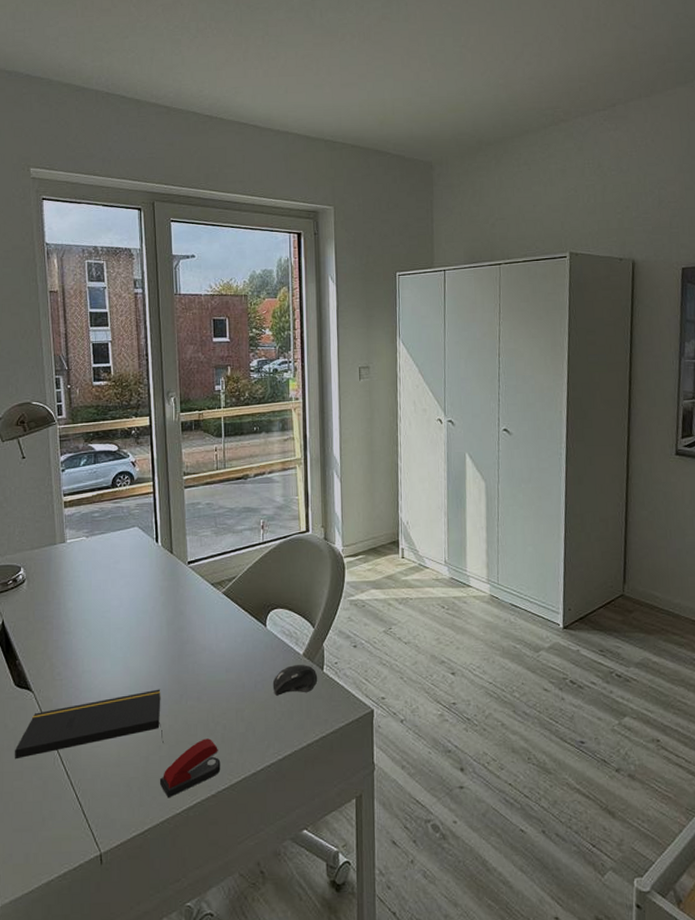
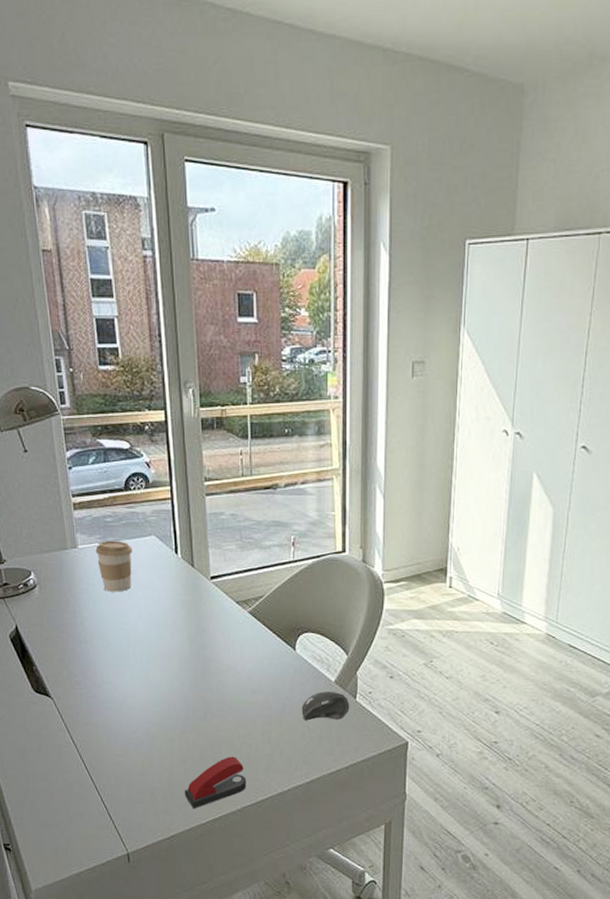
notepad: present [15,689,164,760] -> none [38,705,188,761]
coffee cup: none [82,533,117,582] -> present [95,540,132,592]

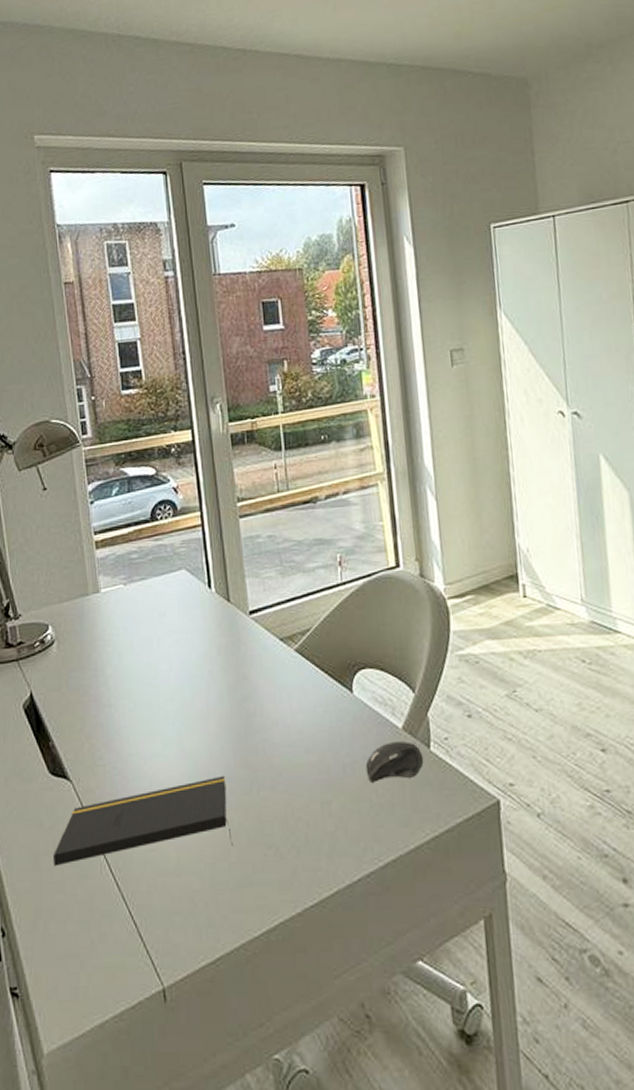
notepad: none [38,705,188,761] -> present [54,775,233,867]
coffee cup: present [95,540,132,592] -> none [120,579,161,641]
stapler: present [184,756,247,809] -> none [230,839,307,918]

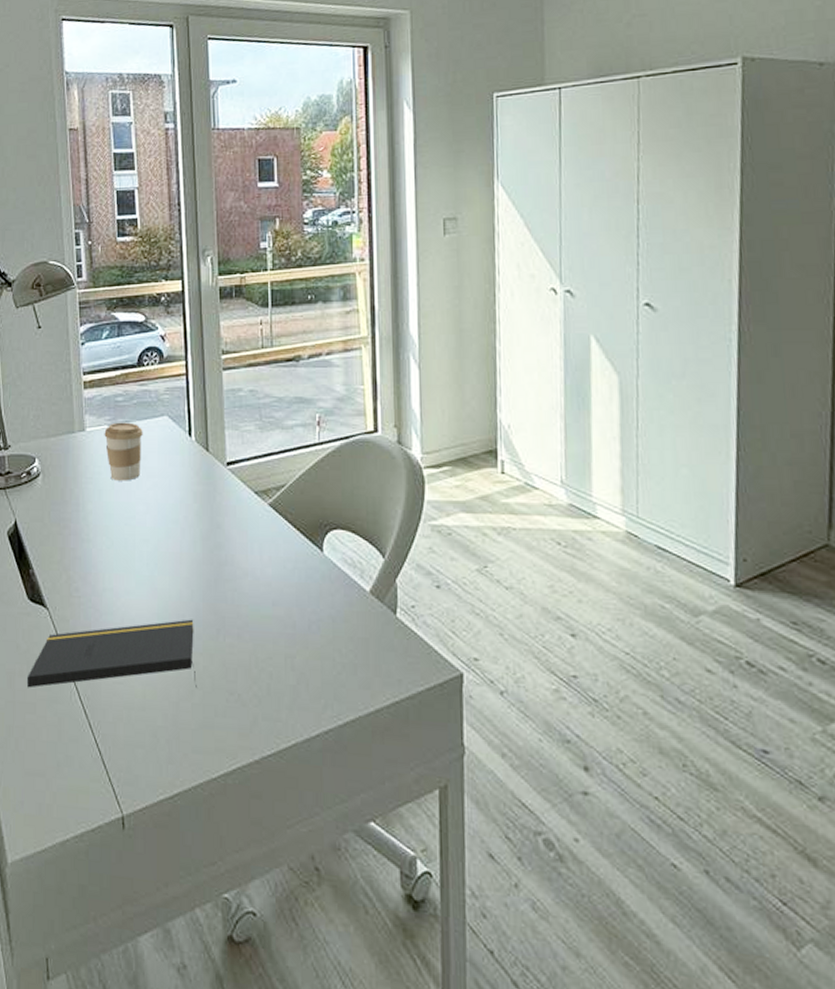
coffee cup: none [120,579,161,641] -> present [104,422,143,481]
computer mouse: present [365,741,424,783] -> none [331,604,389,642]

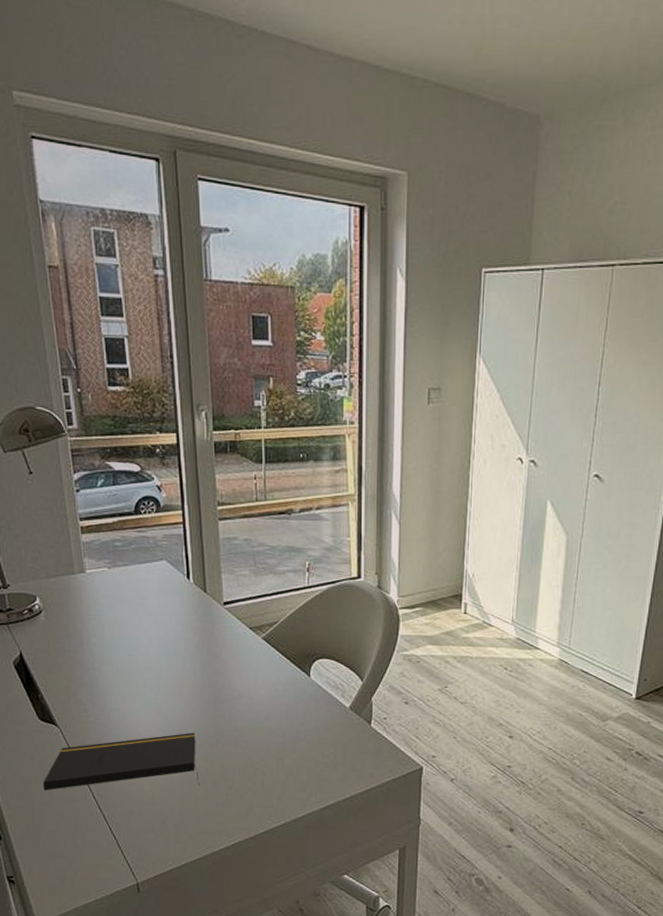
coffee cup: present [104,422,143,481] -> none [104,565,143,618]

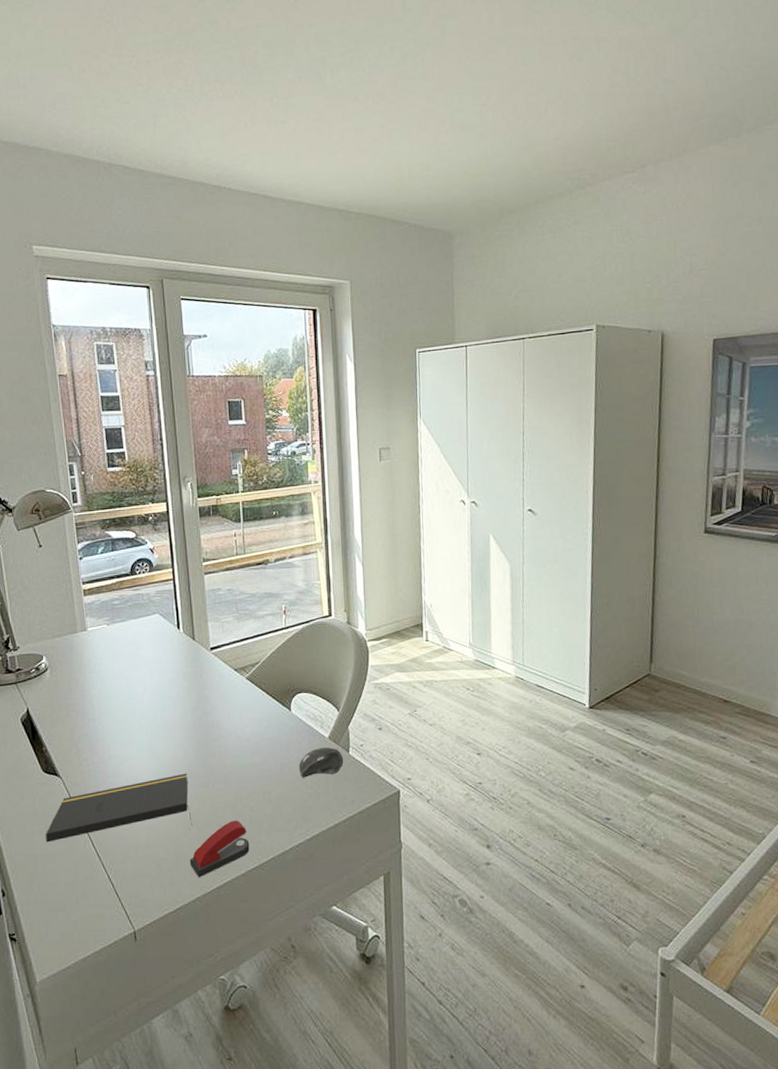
stapler: none [195,784,260,838] -> present [189,820,250,878]
computer mouse: none [316,718,365,747] -> present [298,747,344,778]

